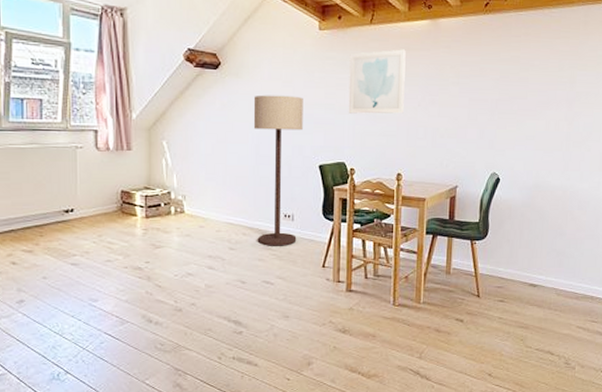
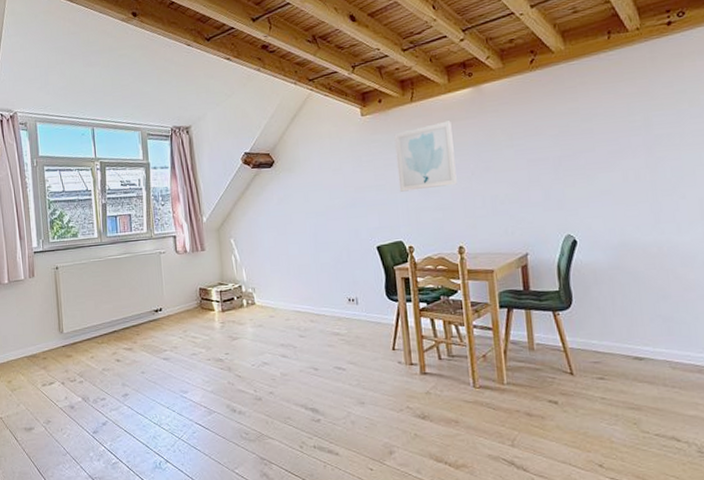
floor lamp: present [253,95,303,246] -> none [307,182,363,332]

